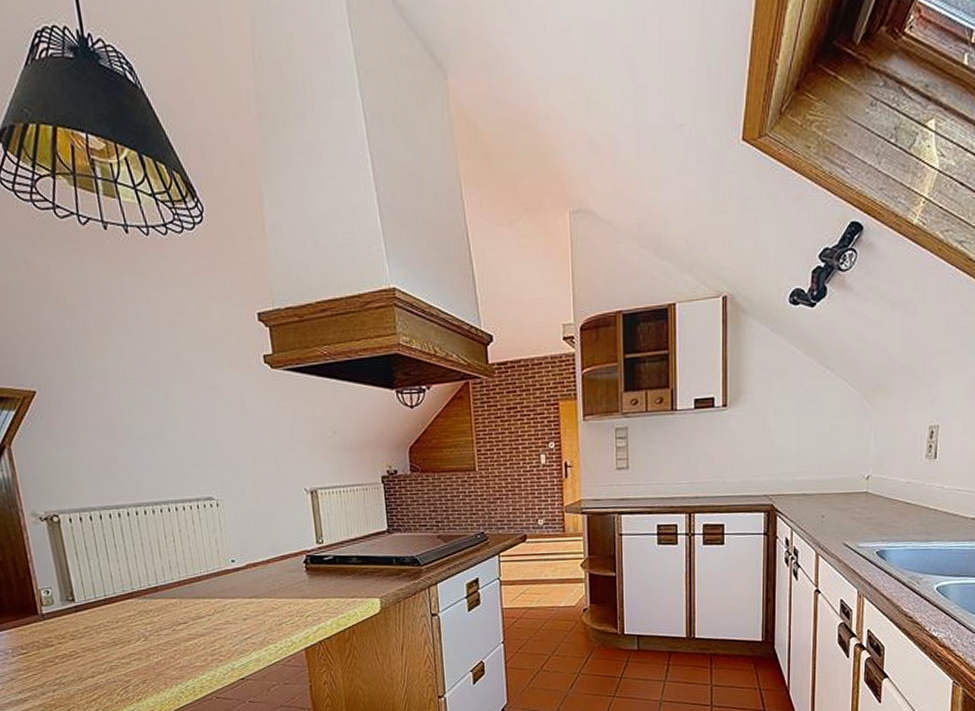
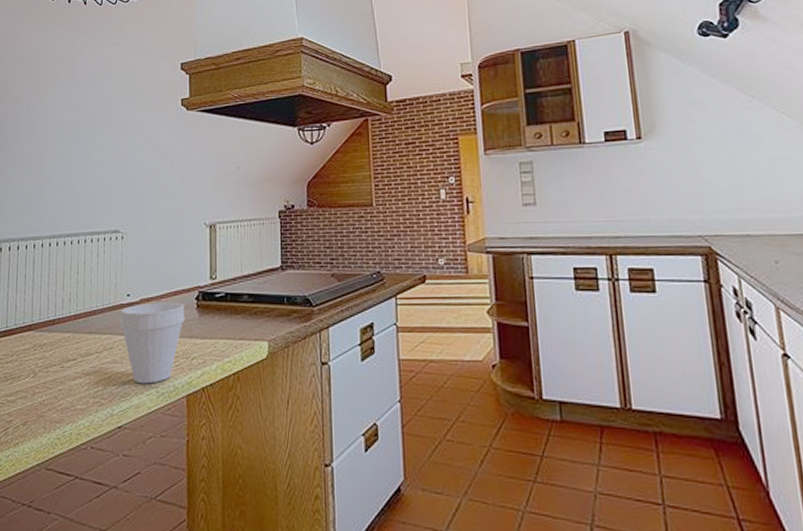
cup: none [227,566,295,641] -> present [120,302,185,384]

